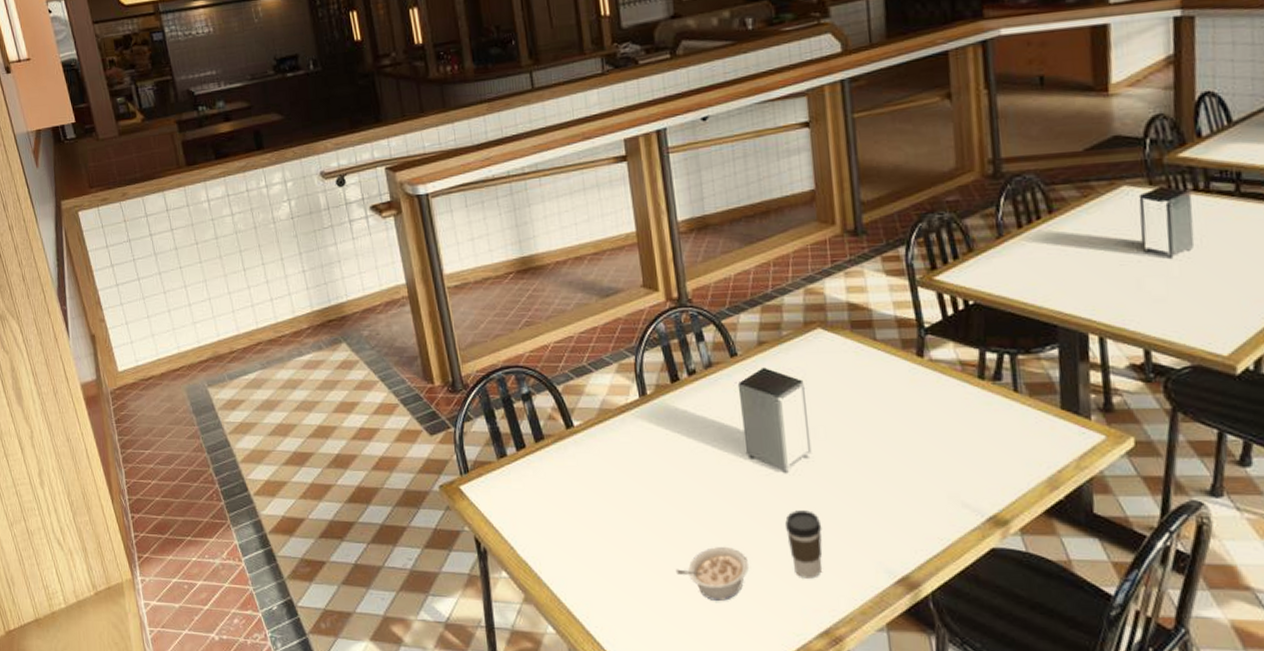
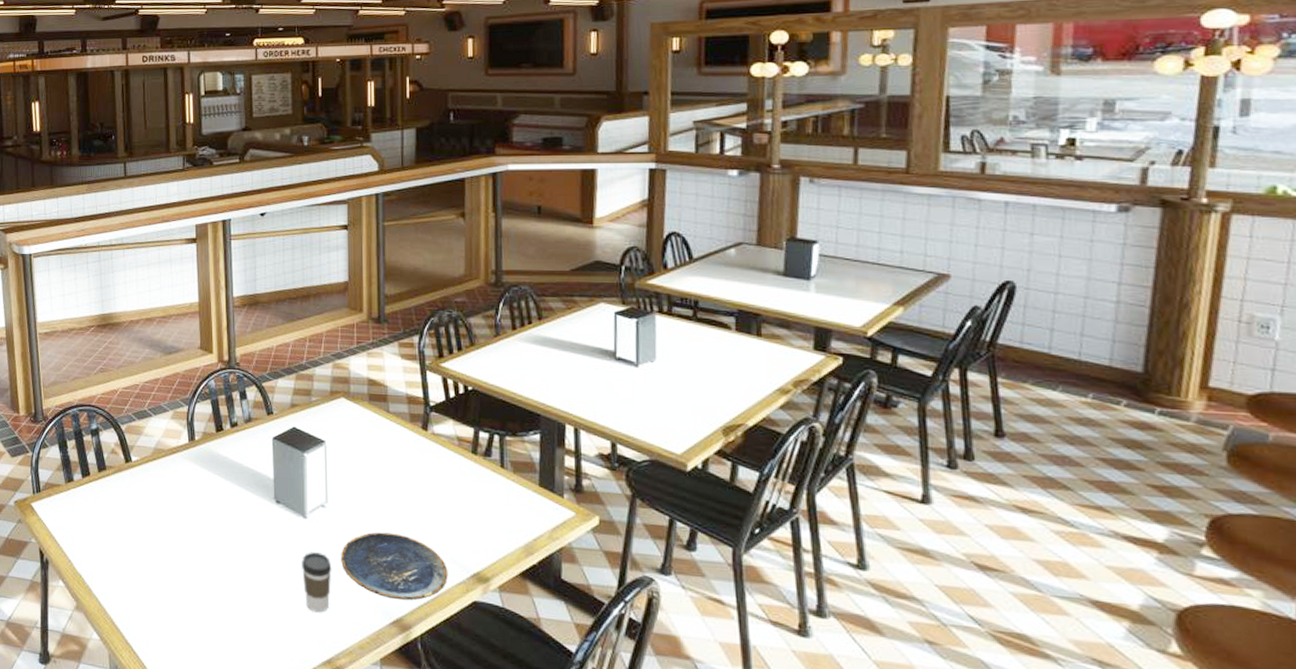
legume: present [675,547,750,601] -> none [206,577,269,625]
plate: none [831,480,960,556] -> present [341,532,448,600]

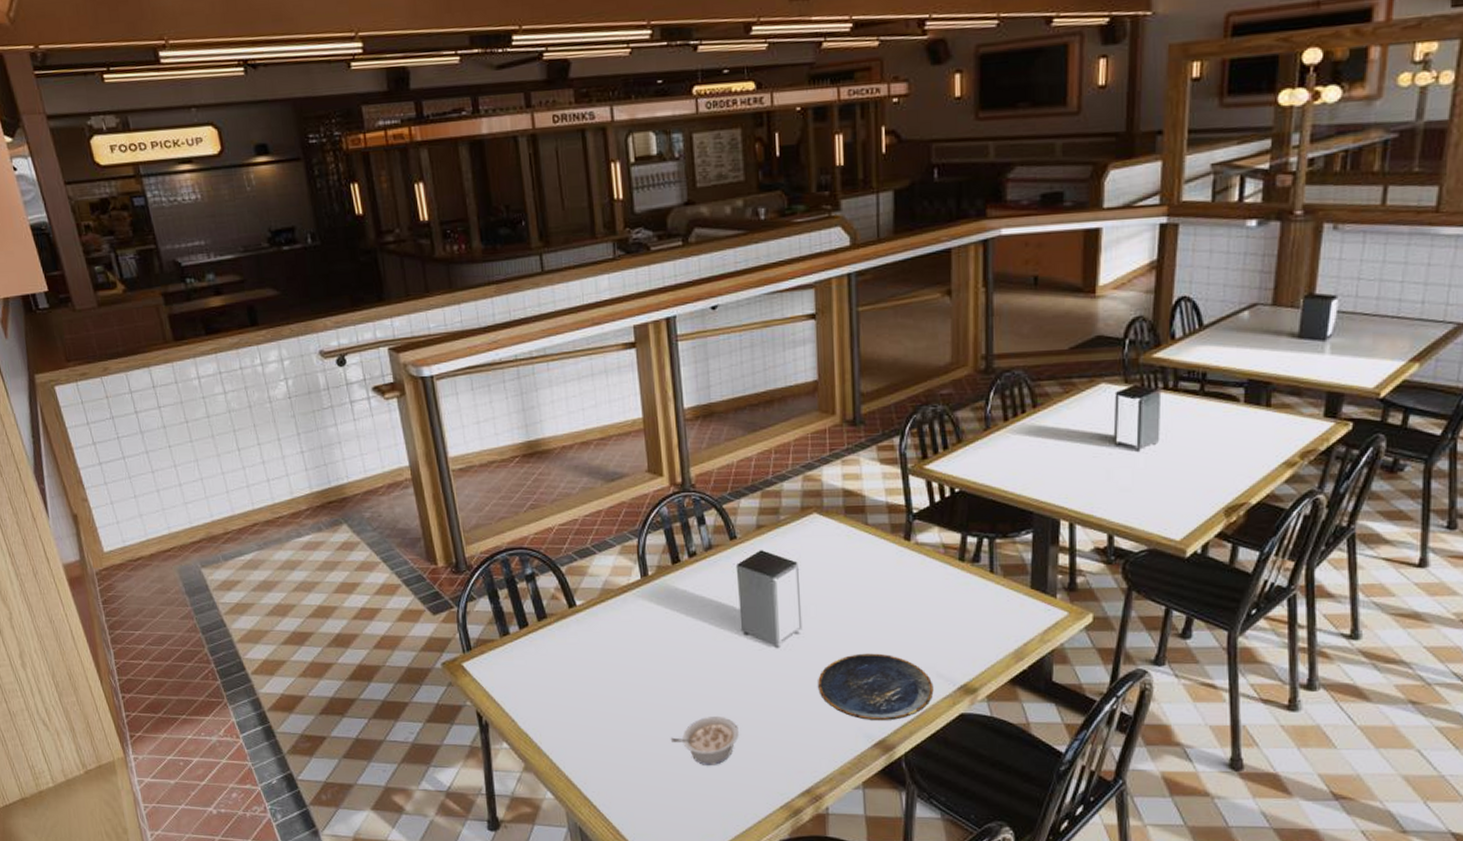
legume: none [206,577,269,625] -> present [670,717,740,765]
coffee cup: present [302,552,332,613] -> none [775,682,809,744]

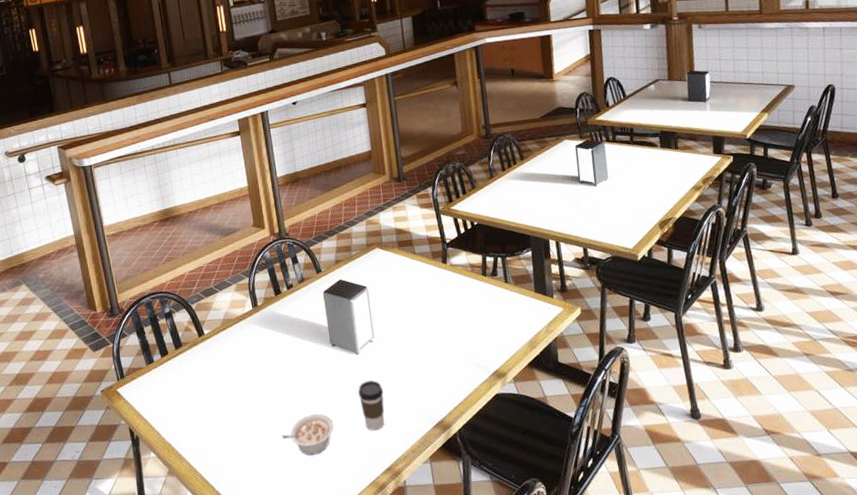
coffee cup: none [775,682,809,744] -> present [358,380,385,431]
plate: present [818,653,934,721] -> none [389,352,475,406]

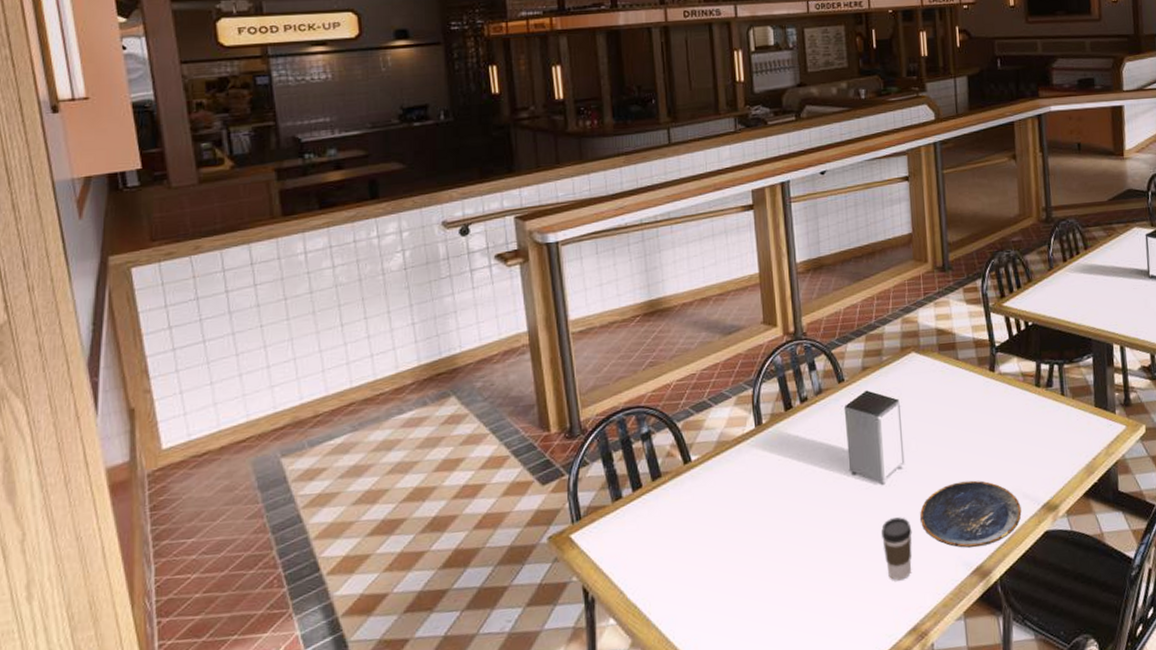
legume: present [281,414,334,456] -> none [782,561,849,616]
plate: none [389,352,475,406] -> present [920,480,1022,548]

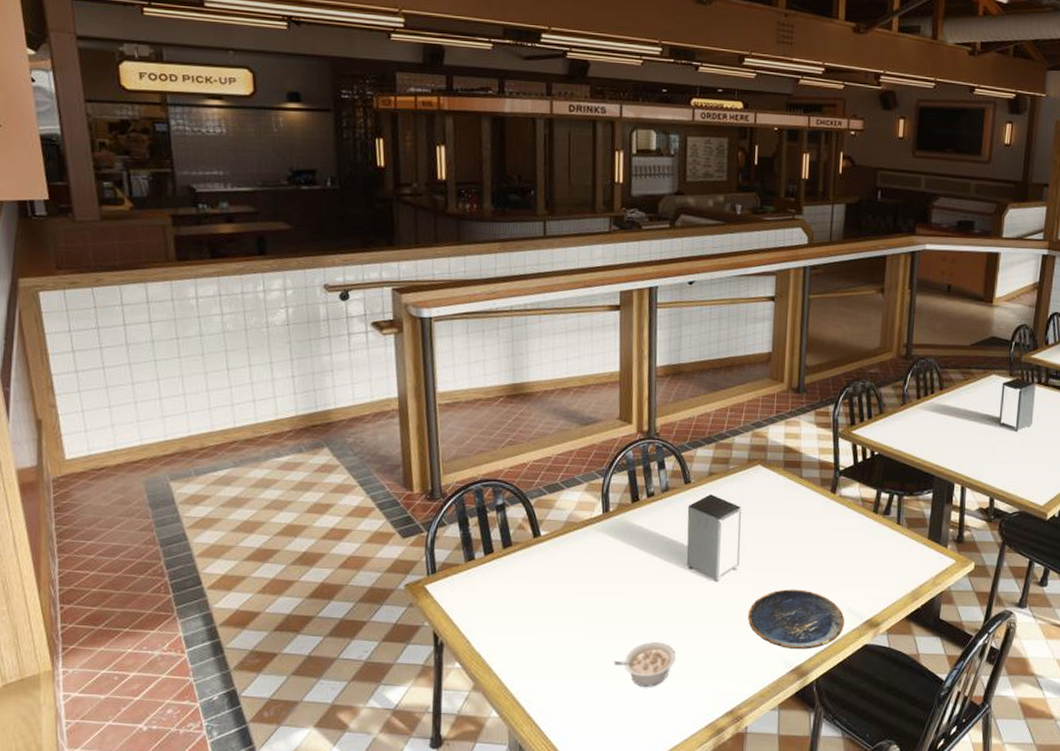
legume: none [782,561,849,616] -> present [613,642,677,687]
coffee cup: present [881,517,912,581] -> none [710,613,739,668]

